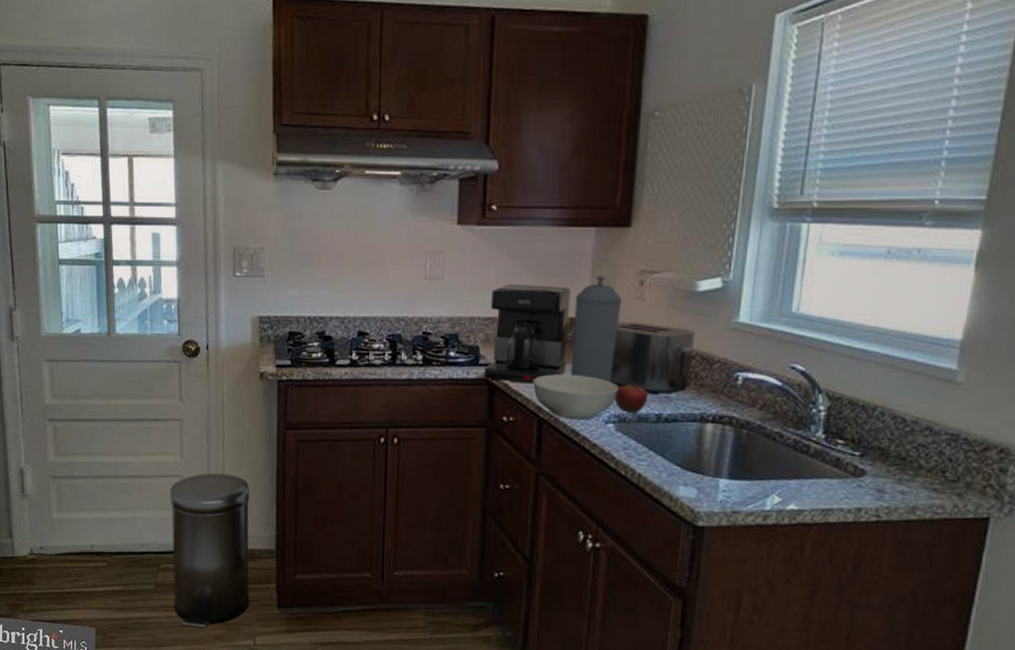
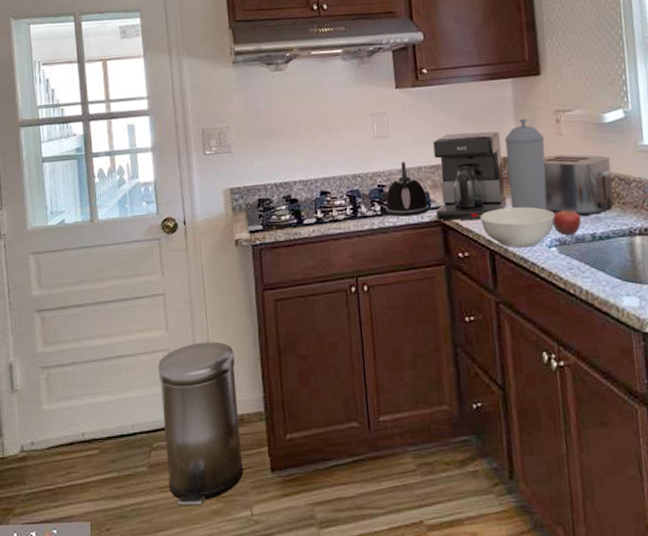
kettle: none [428,308,477,371] -> present [385,160,429,217]

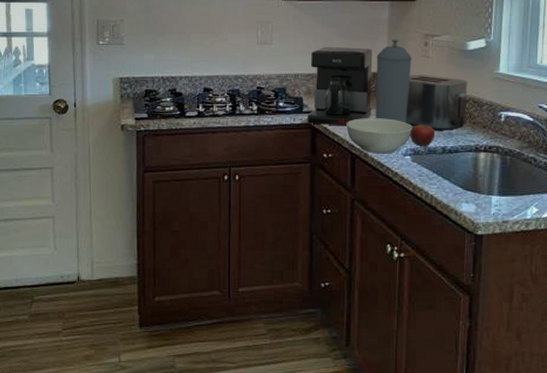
pedal bin: present [158,341,244,506] -> none [43,213,115,351]
kettle: present [385,160,429,217] -> none [262,67,302,118]

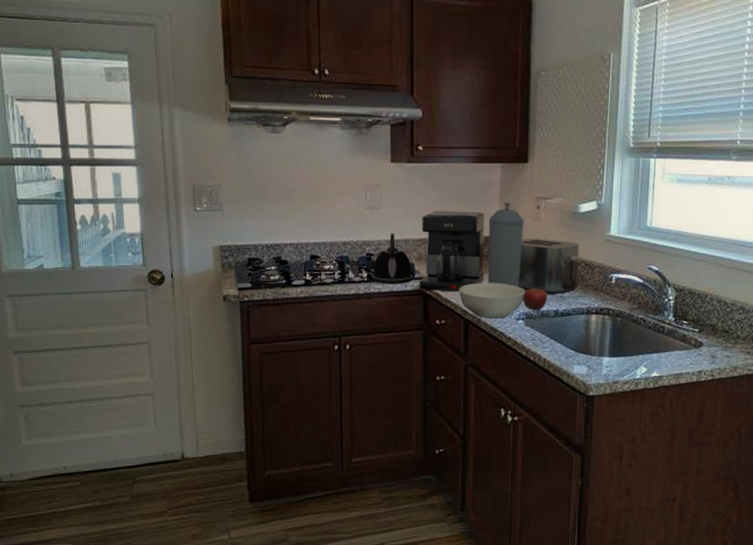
kettle: none [262,67,302,118] -> present [372,232,413,284]

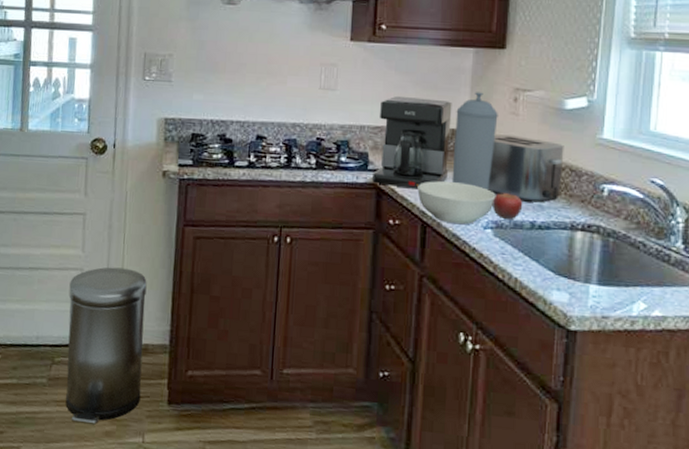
pedal bin: none [142,388,223,531] -> present [65,267,147,425]
kettle: present [372,232,413,284] -> none [320,116,366,175]

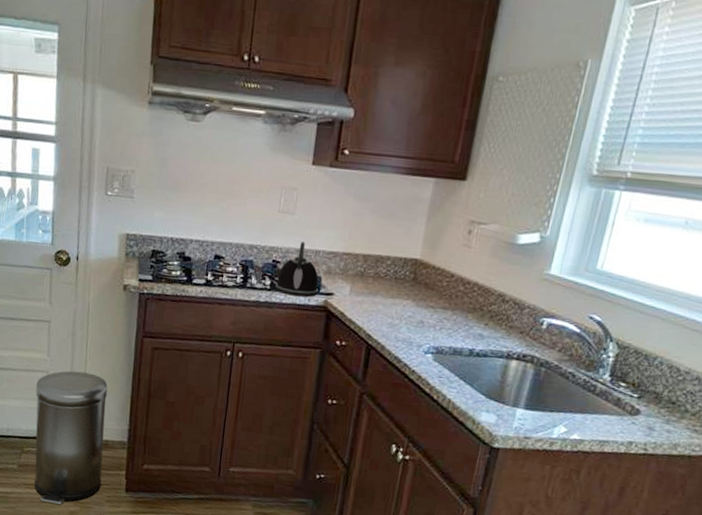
kettle: none [320,116,366,175] -> present [275,241,319,298]
coffee maker: present [372,95,452,189] -> none [323,222,407,314]
bowl: present [417,181,496,225] -> none [365,306,440,349]
canister: present [451,92,498,190] -> none [399,222,451,318]
toaster: present [488,134,564,204] -> none [433,265,511,332]
fruit: present [492,191,523,219] -> none [434,319,465,346]

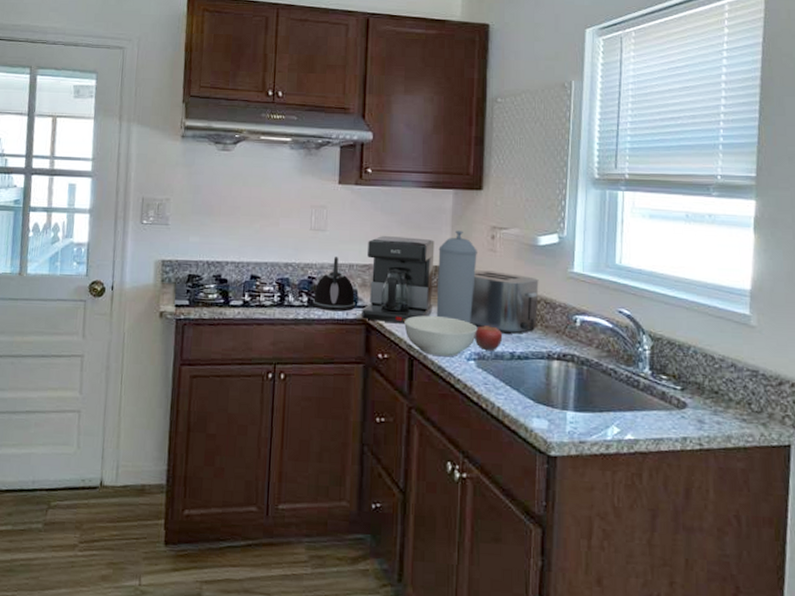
pedal bin: present [34,371,108,505] -> none [61,408,144,569]
coffee maker: none [323,222,407,314] -> present [362,235,435,324]
bowl: none [365,306,440,349] -> present [404,315,478,357]
canister: none [399,222,451,318] -> present [436,230,477,324]
toaster: none [433,265,511,332] -> present [470,270,539,335]
fruit: none [434,319,465,346] -> present [474,323,503,350]

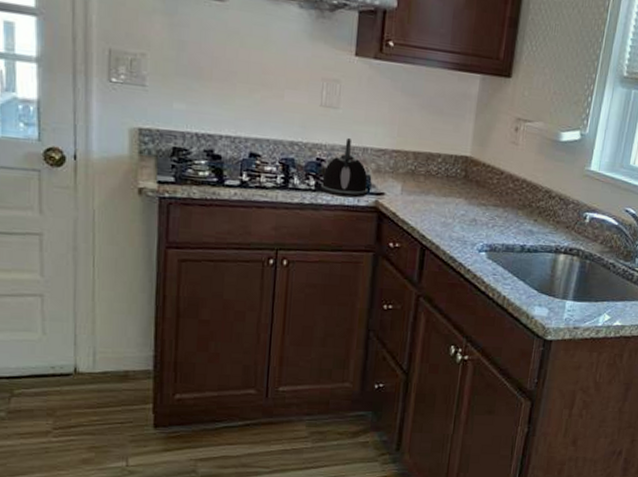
coffee maker: present [362,235,435,324] -> none [374,118,457,214]
bowl: present [404,315,478,357] -> none [418,205,492,248]
canister: present [436,230,477,324] -> none [451,119,500,216]
toaster: present [470,270,539,335] -> none [485,162,556,229]
fruit: present [474,323,503,350] -> none [487,216,516,243]

